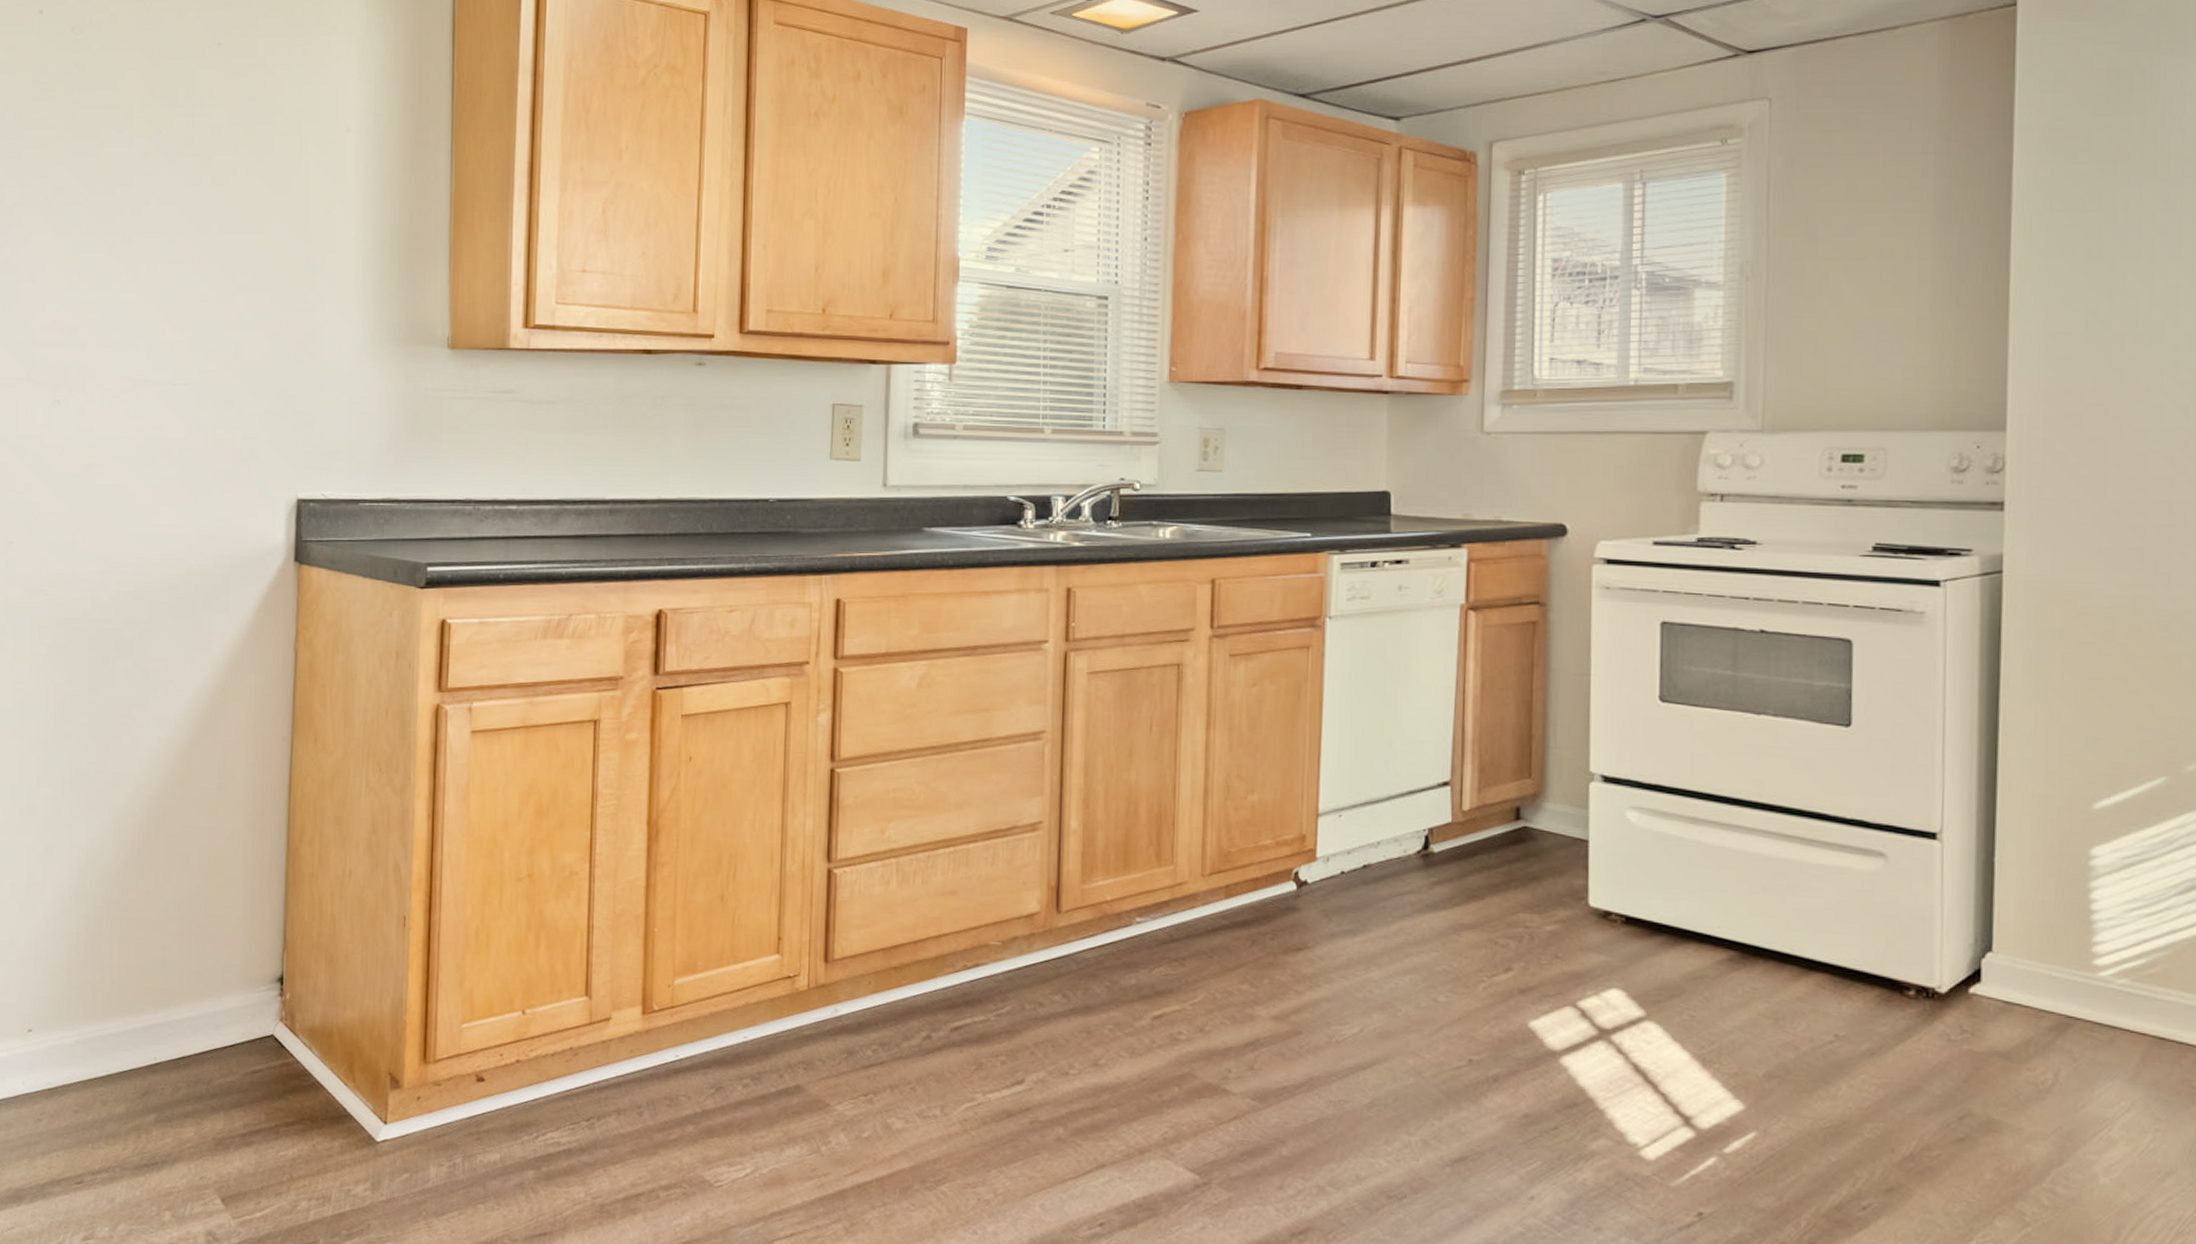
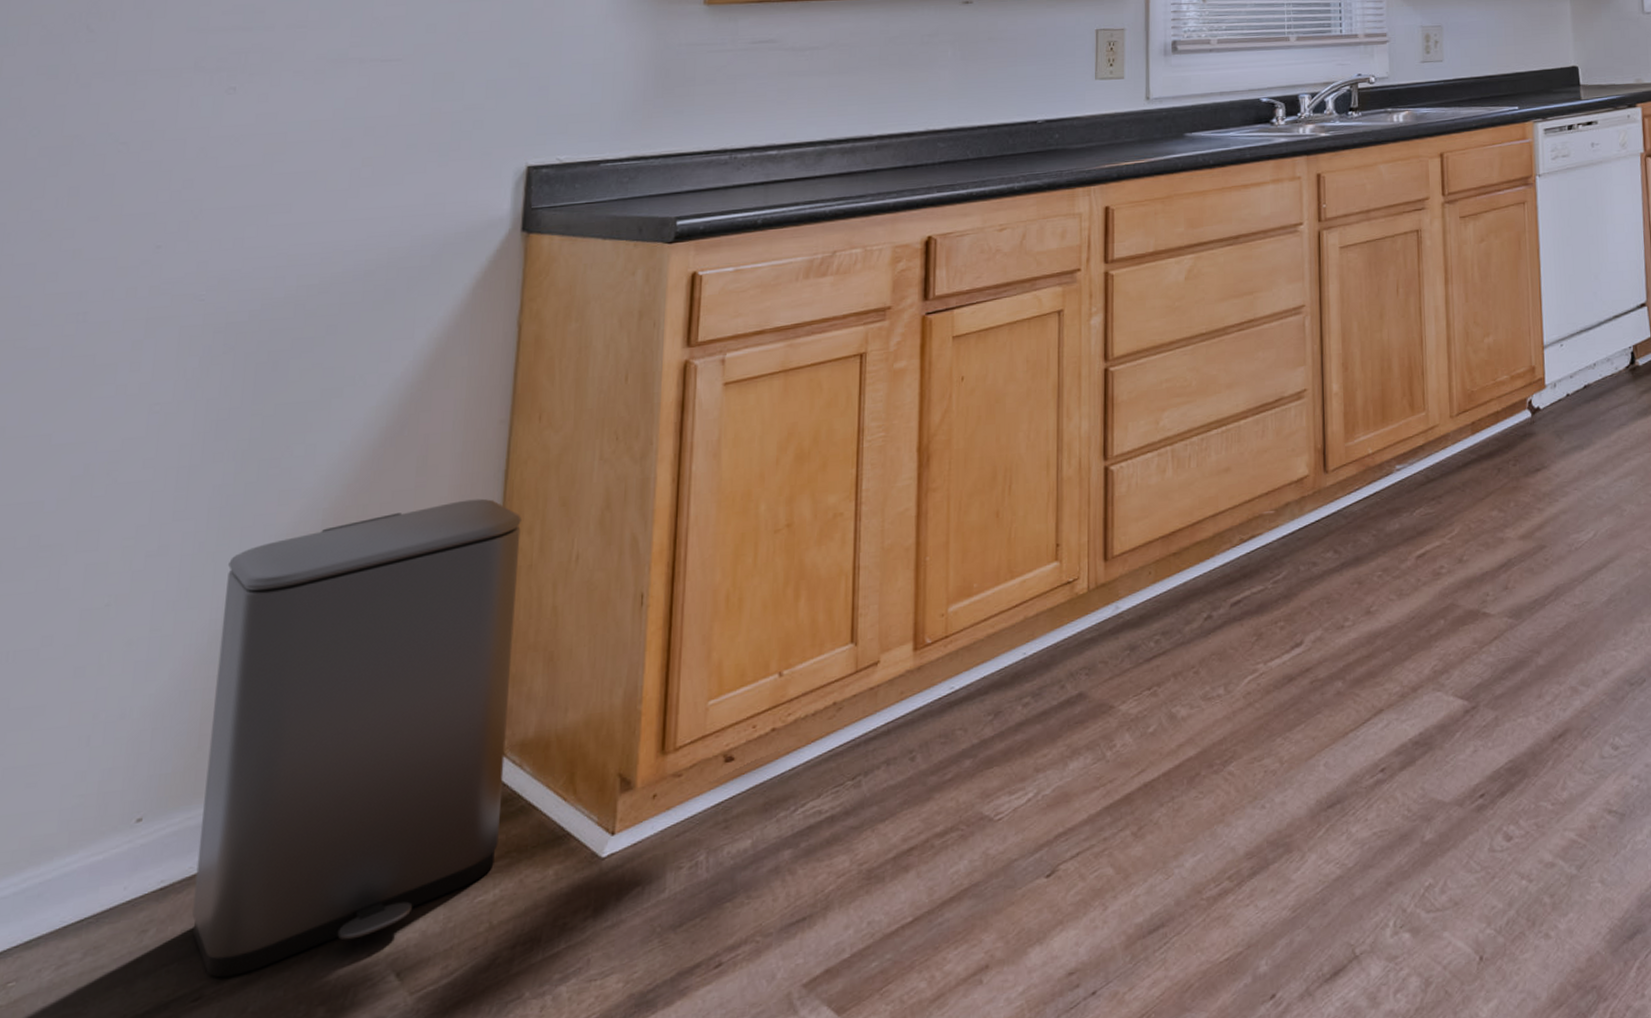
pedal bin: none [72,805,303,1172] -> present [192,498,522,978]

